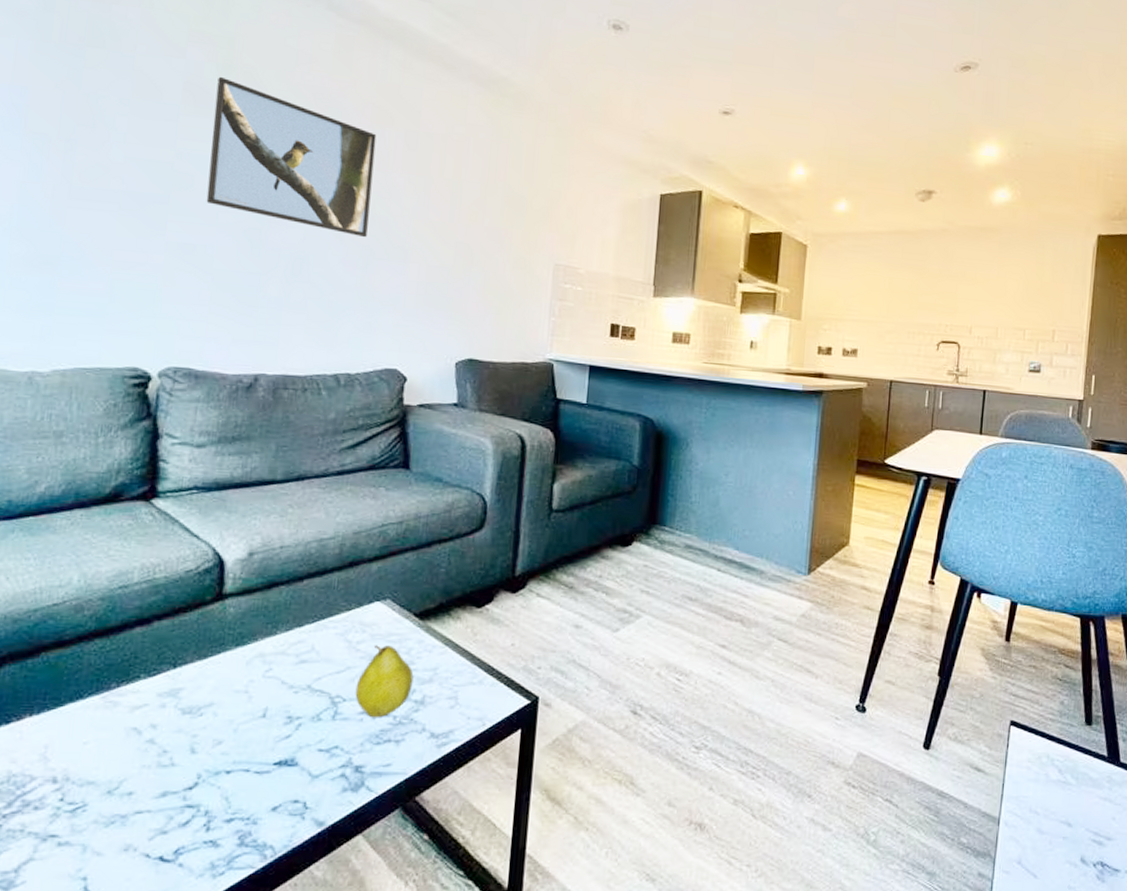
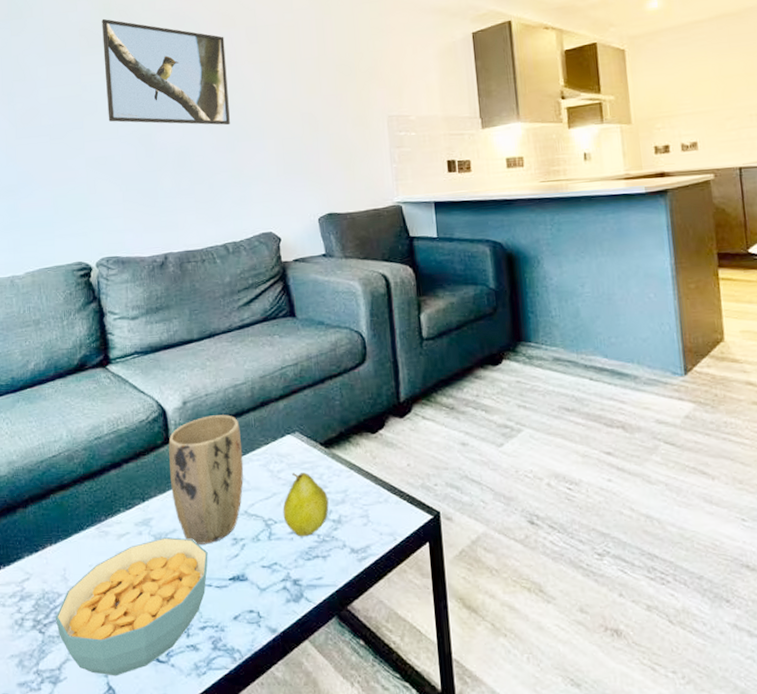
cereal bowl: none [21,712,251,879] -> present [56,537,208,676]
plant pot: none [215,571,319,722] -> present [168,415,244,544]

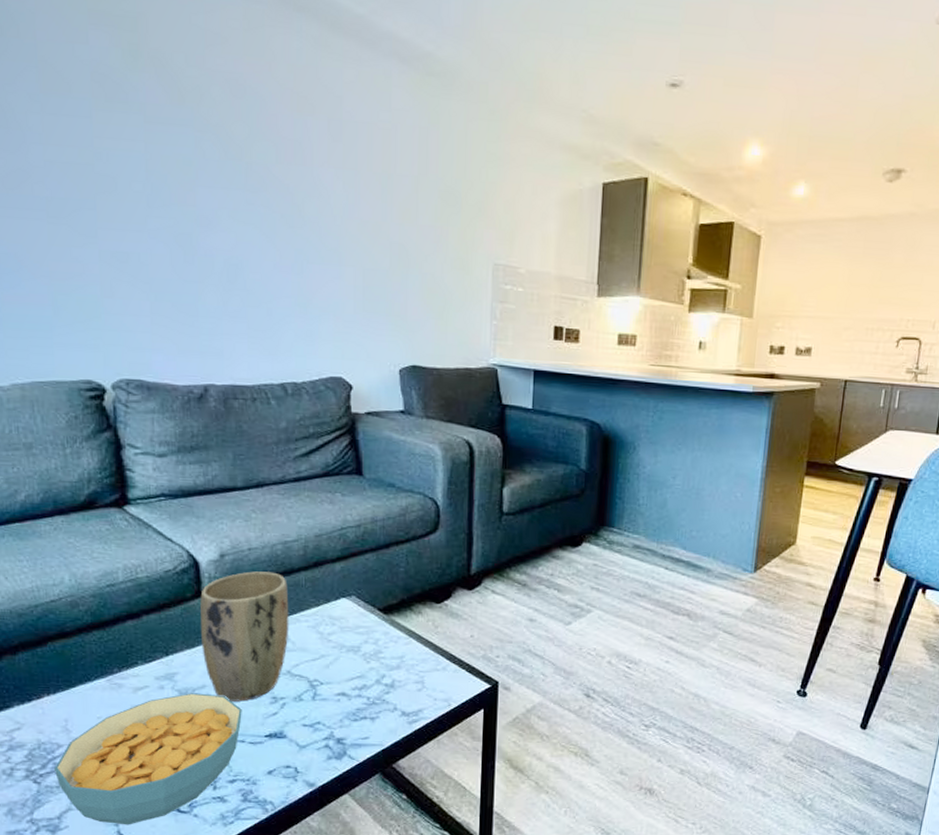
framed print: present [102,18,230,126] -> none [125,63,299,241]
fruit: present [283,472,329,537] -> none [331,636,382,699]

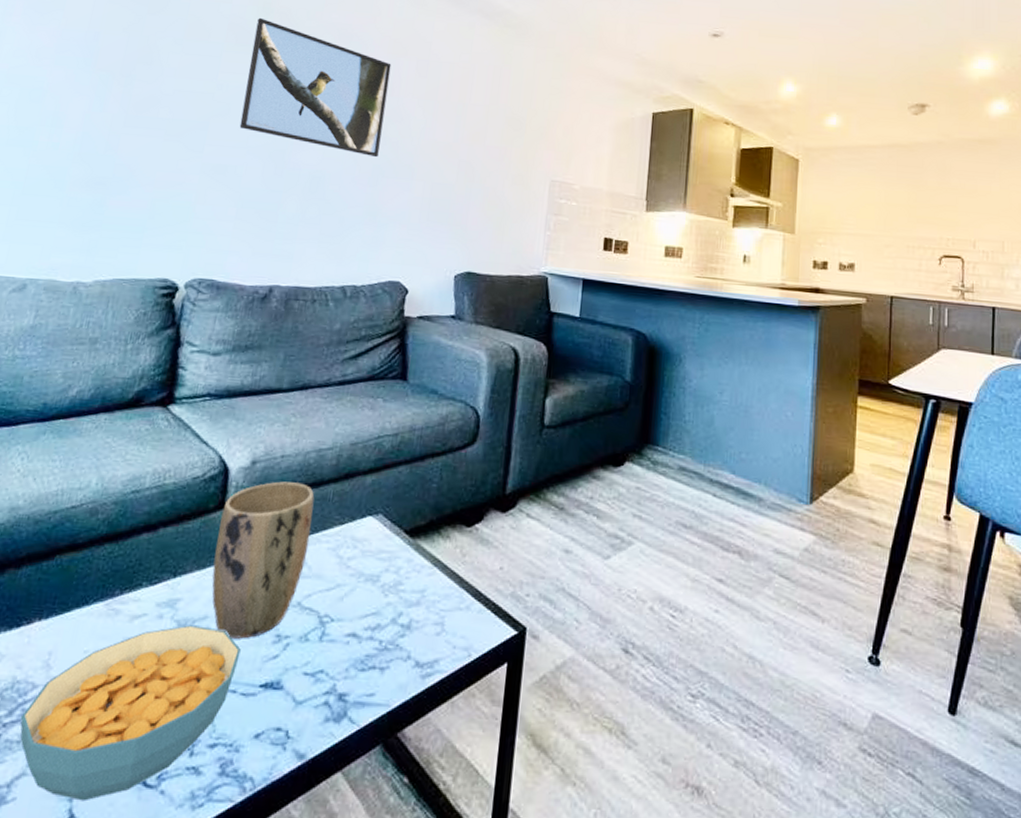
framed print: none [125,63,299,241] -> present [239,17,392,158]

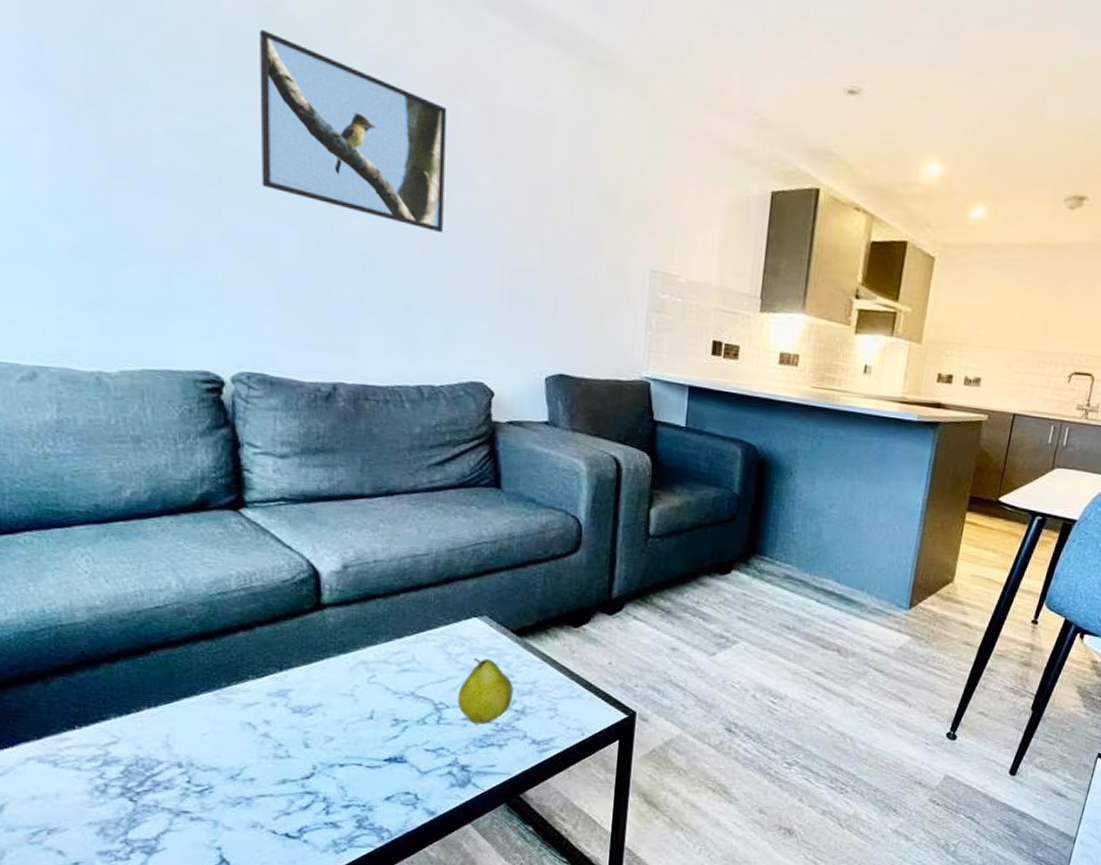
cereal bowl: present [20,625,241,802] -> none [153,711,360,849]
plant pot: present [212,481,315,639] -> none [319,585,416,723]
fruit: none [343,562,402,642] -> present [457,658,514,725]

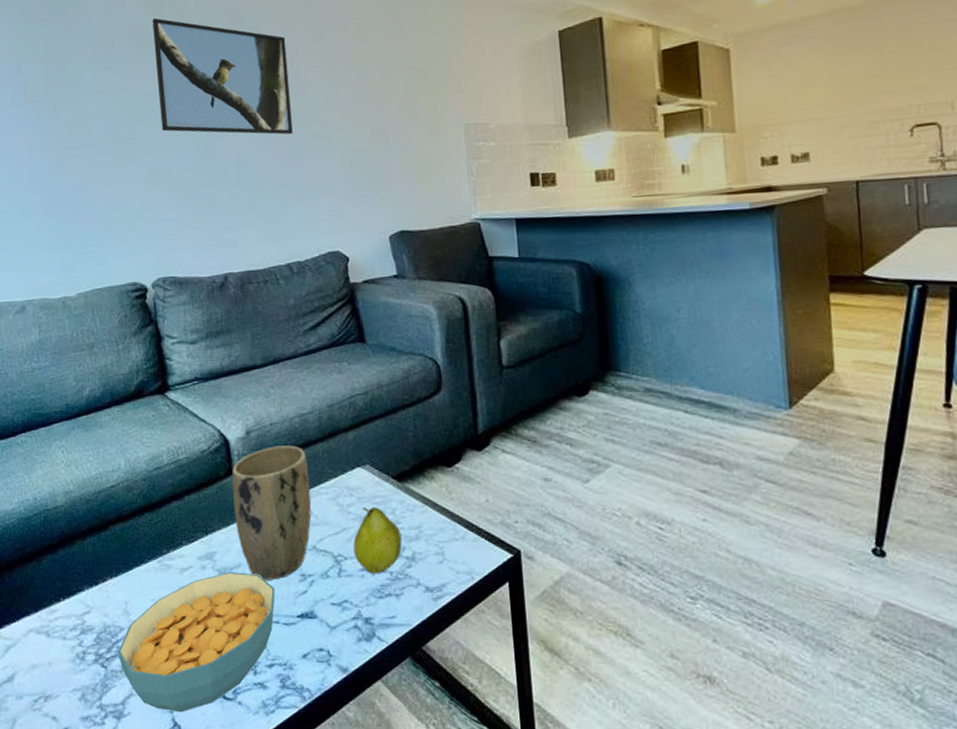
cereal bowl: none [153,711,360,849] -> present [118,572,275,713]
plant pot: none [319,585,416,723] -> present [232,445,312,580]

